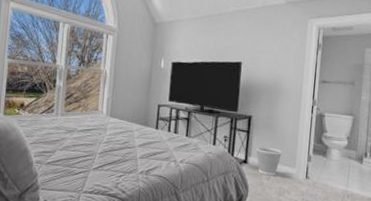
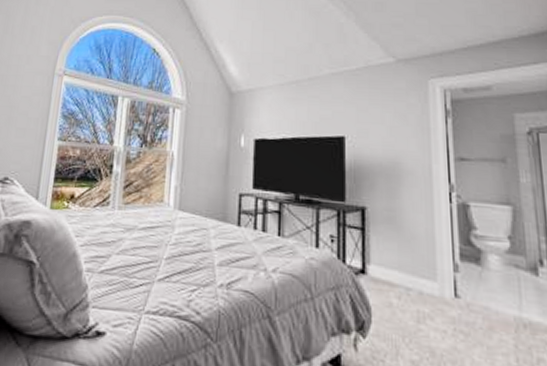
wastebasket: present [256,147,282,176] -> none [376,250,415,293]

